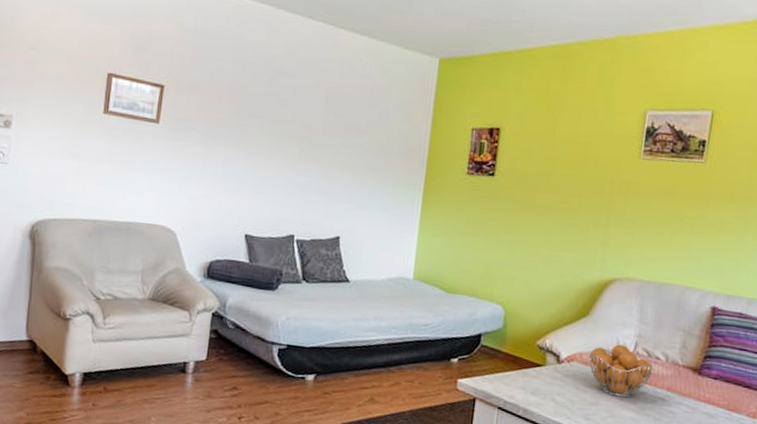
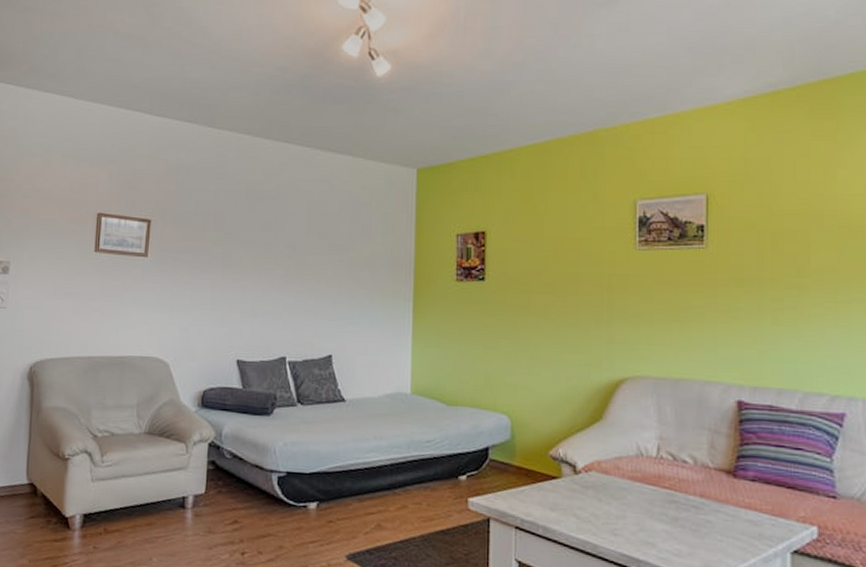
fruit basket: present [588,344,654,398] -> none [607,449,682,508]

